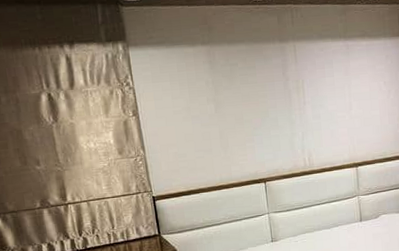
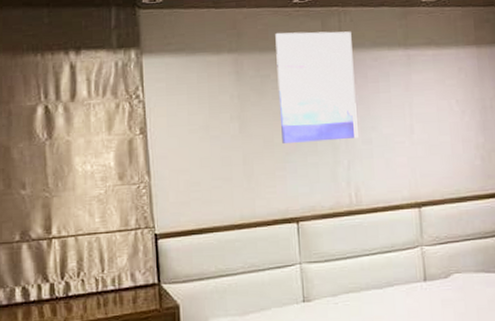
wall art: none [240,25,310,120] -> present [275,31,358,143]

